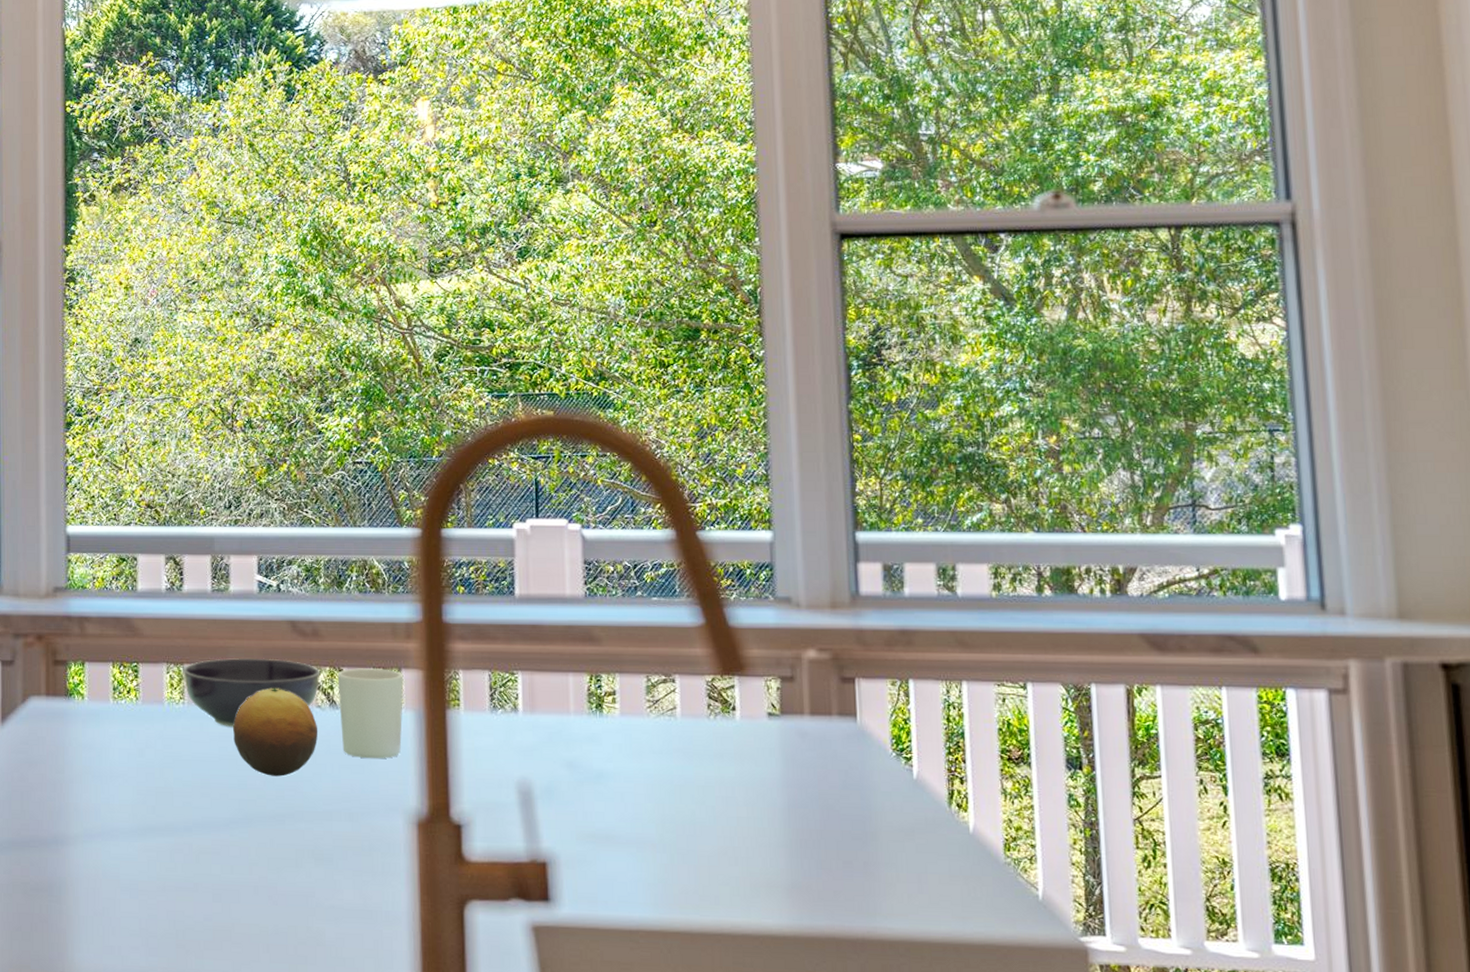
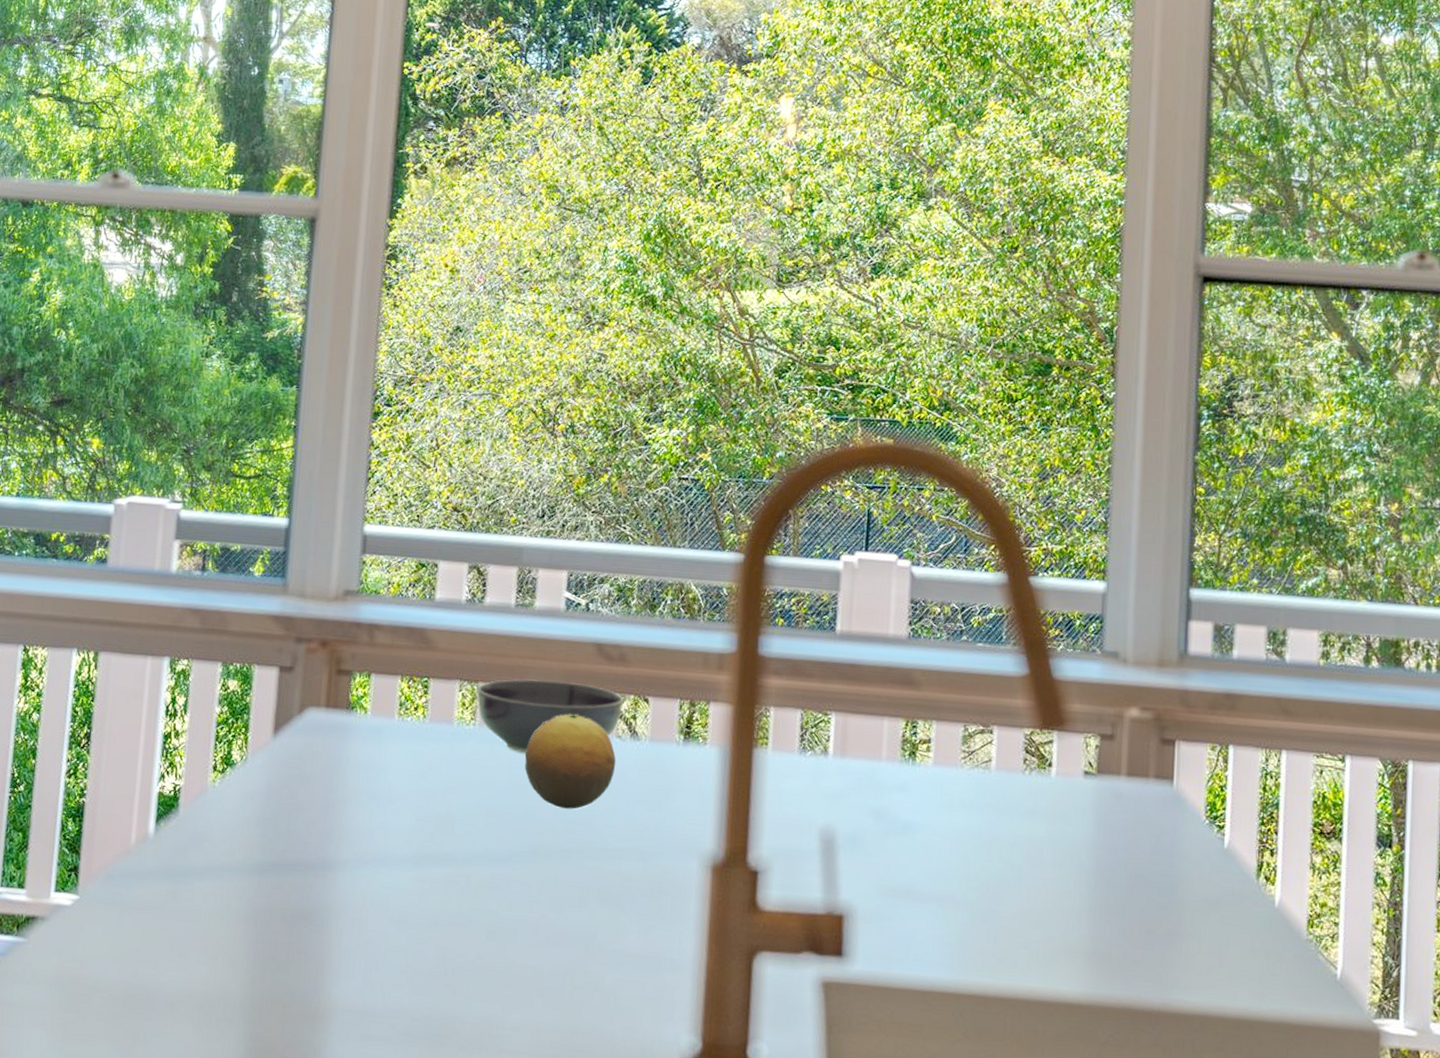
mug: present [337,668,404,759] -> none [640,698,712,796]

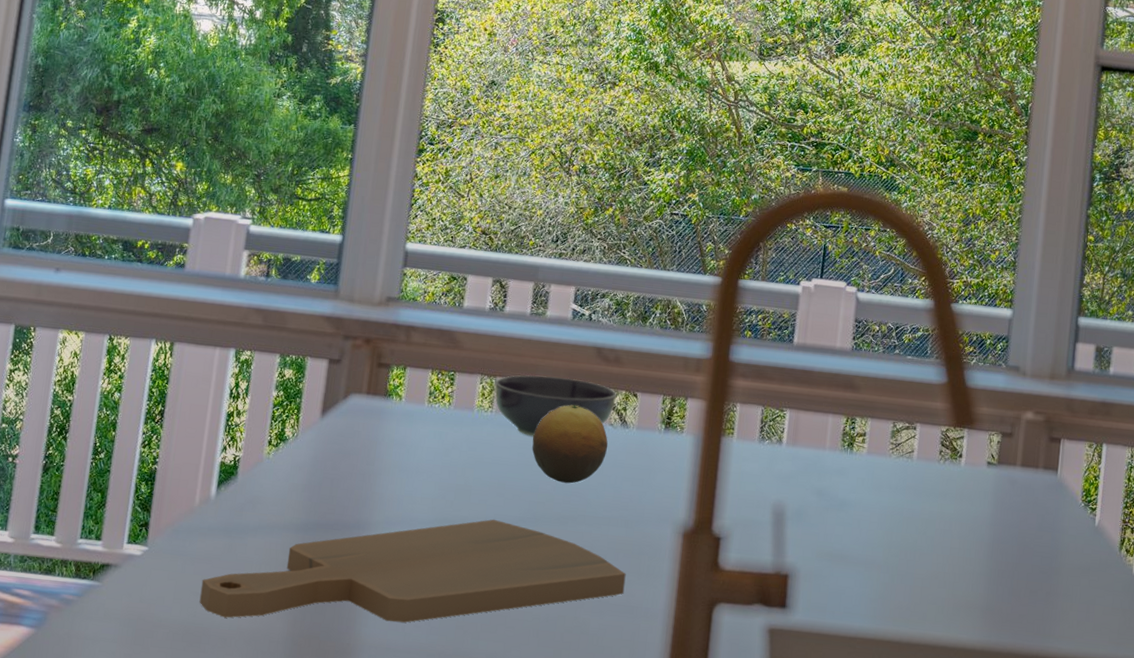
cutting board: none [140,854,645,981] -> present [199,519,626,623]

